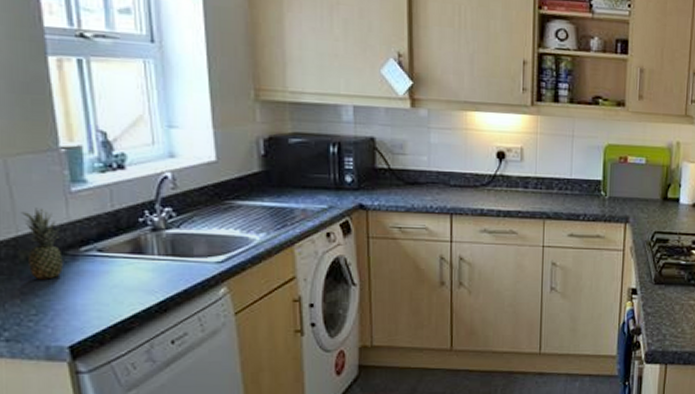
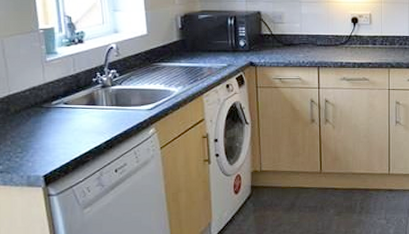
fruit: present [22,208,63,280] -> none [13,74,40,126]

